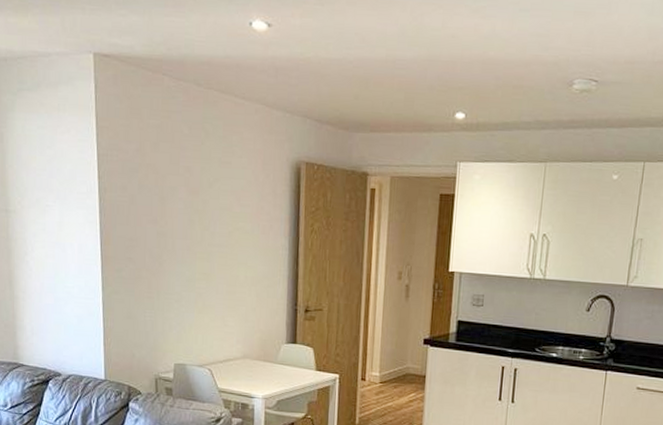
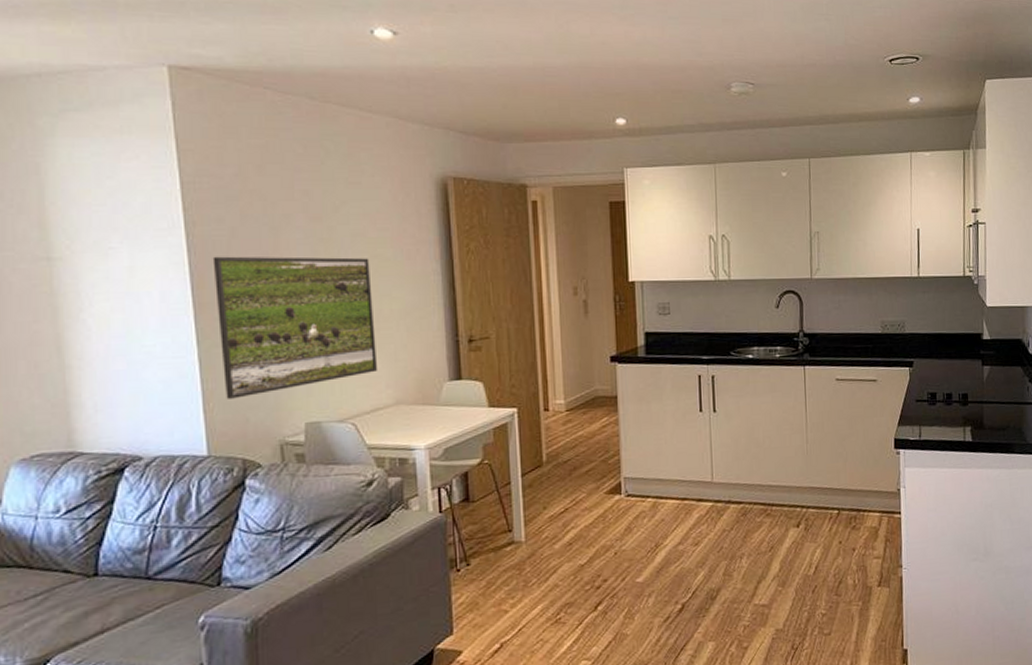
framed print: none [116,218,233,337] -> present [212,256,378,399]

